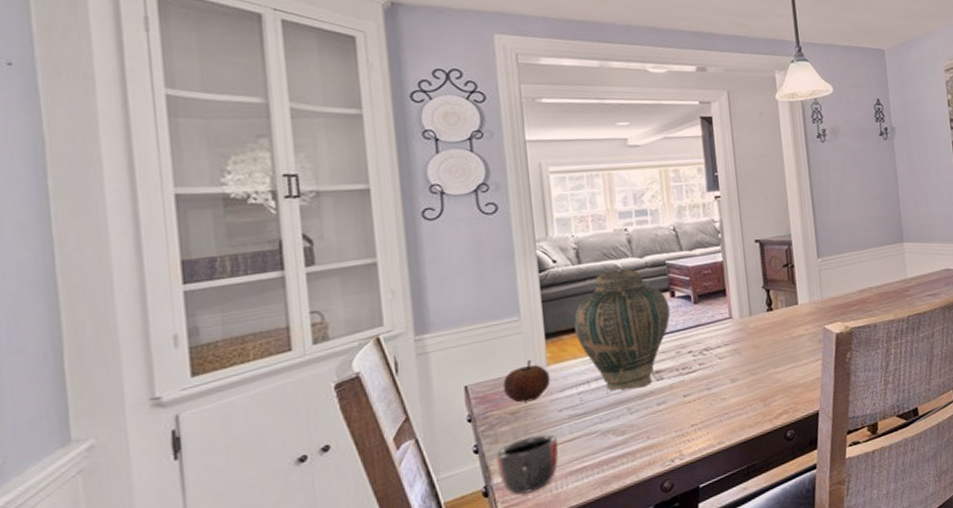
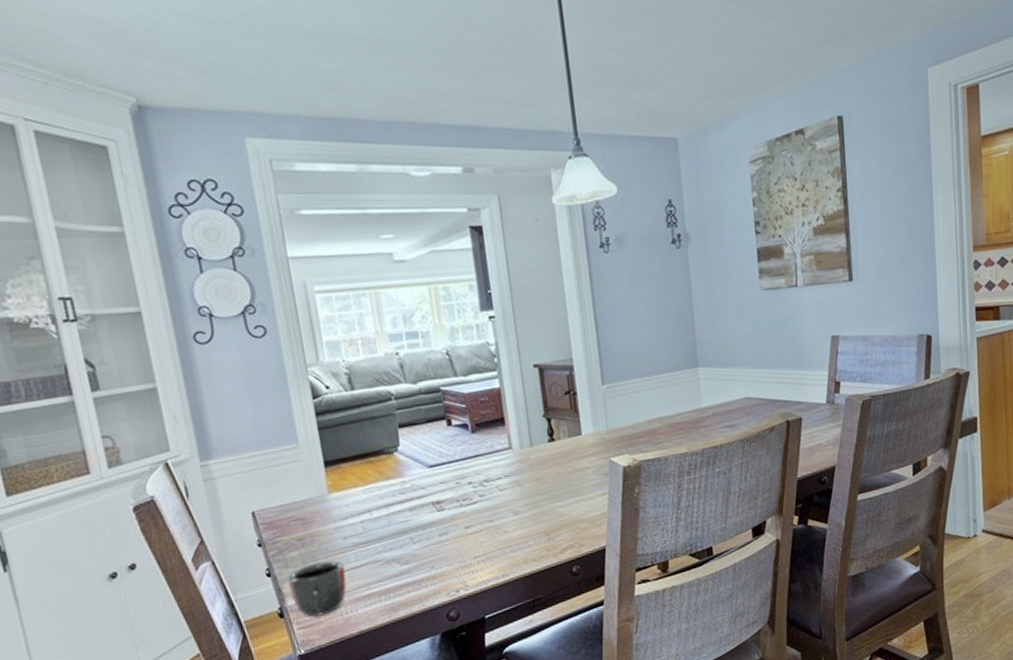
fruit: present [502,359,551,403] -> none [287,487,333,530]
vase: present [574,268,671,391] -> none [351,395,448,520]

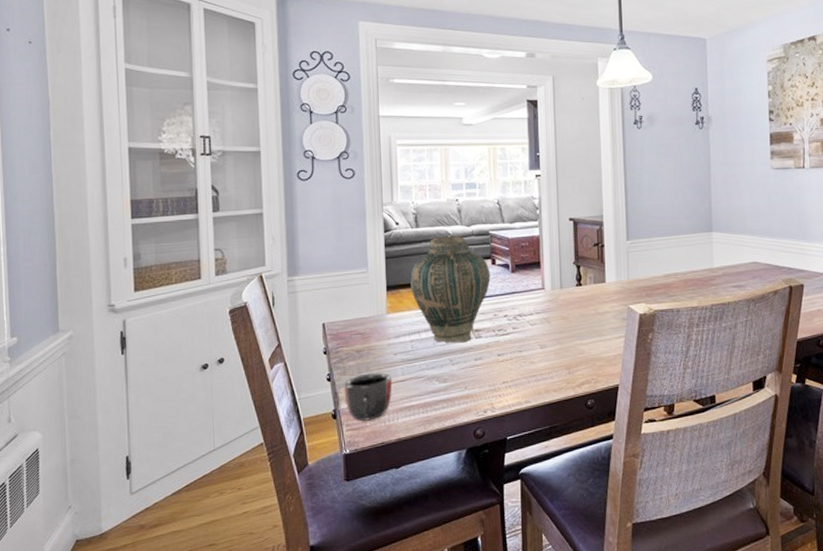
vase: none [351,395,448,520] -> present [410,235,491,343]

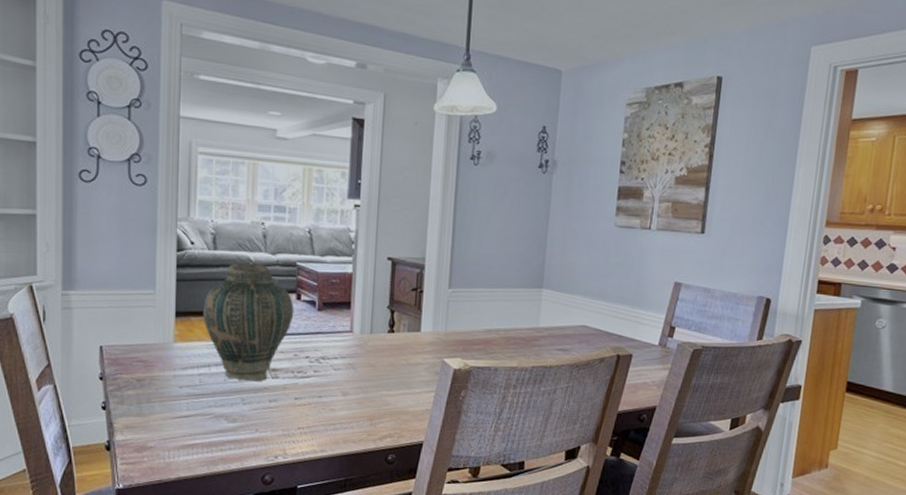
mug: present [344,373,393,421] -> none [120,405,176,456]

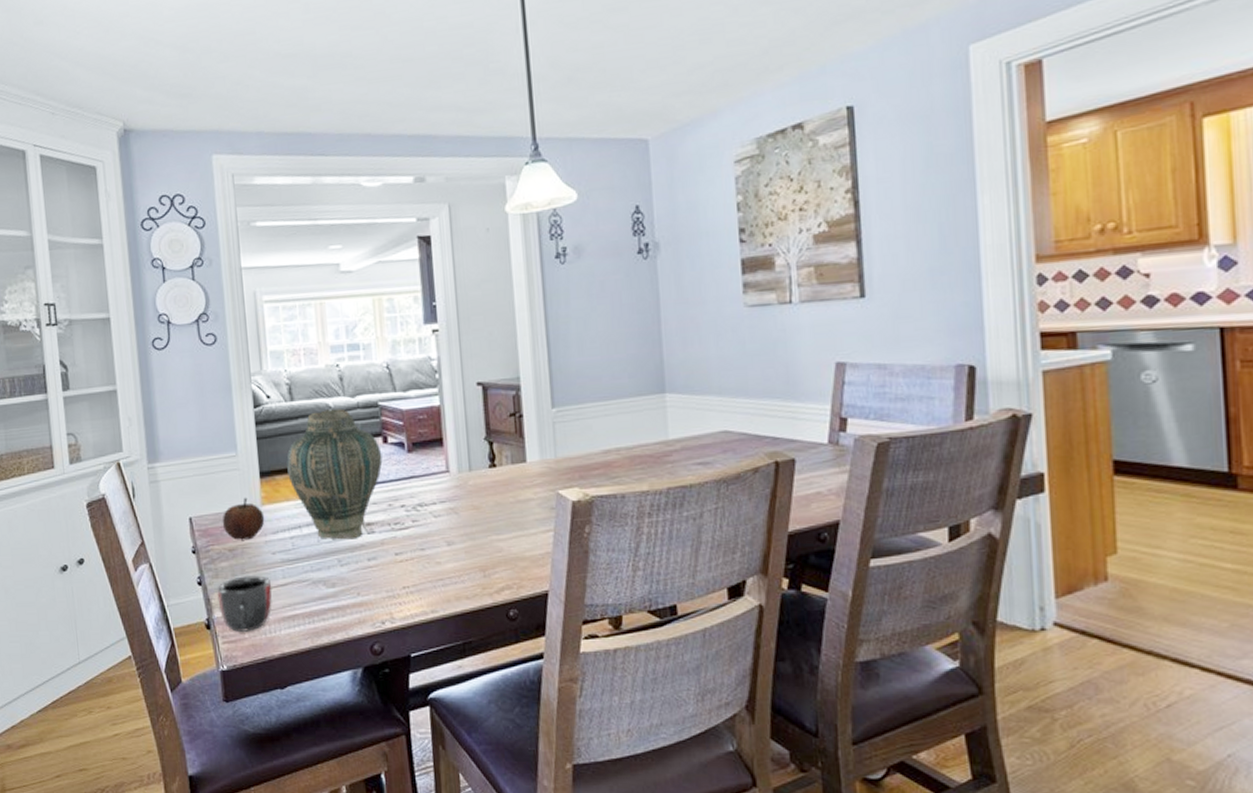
mug: none [120,405,176,456] -> present [217,575,273,632]
fruit: none [133,333,176,373] -> present [222,497,265,540]

